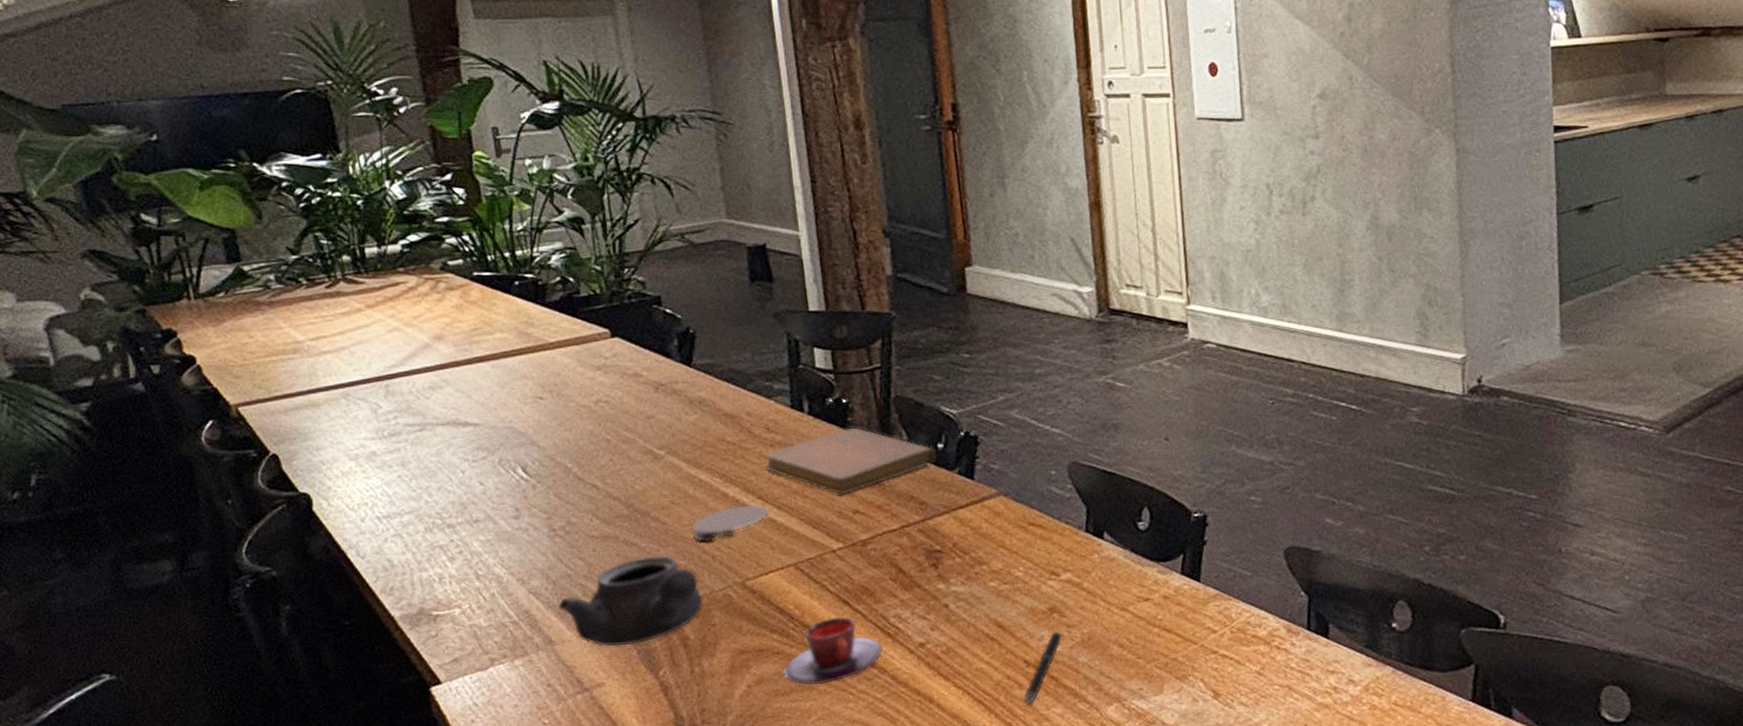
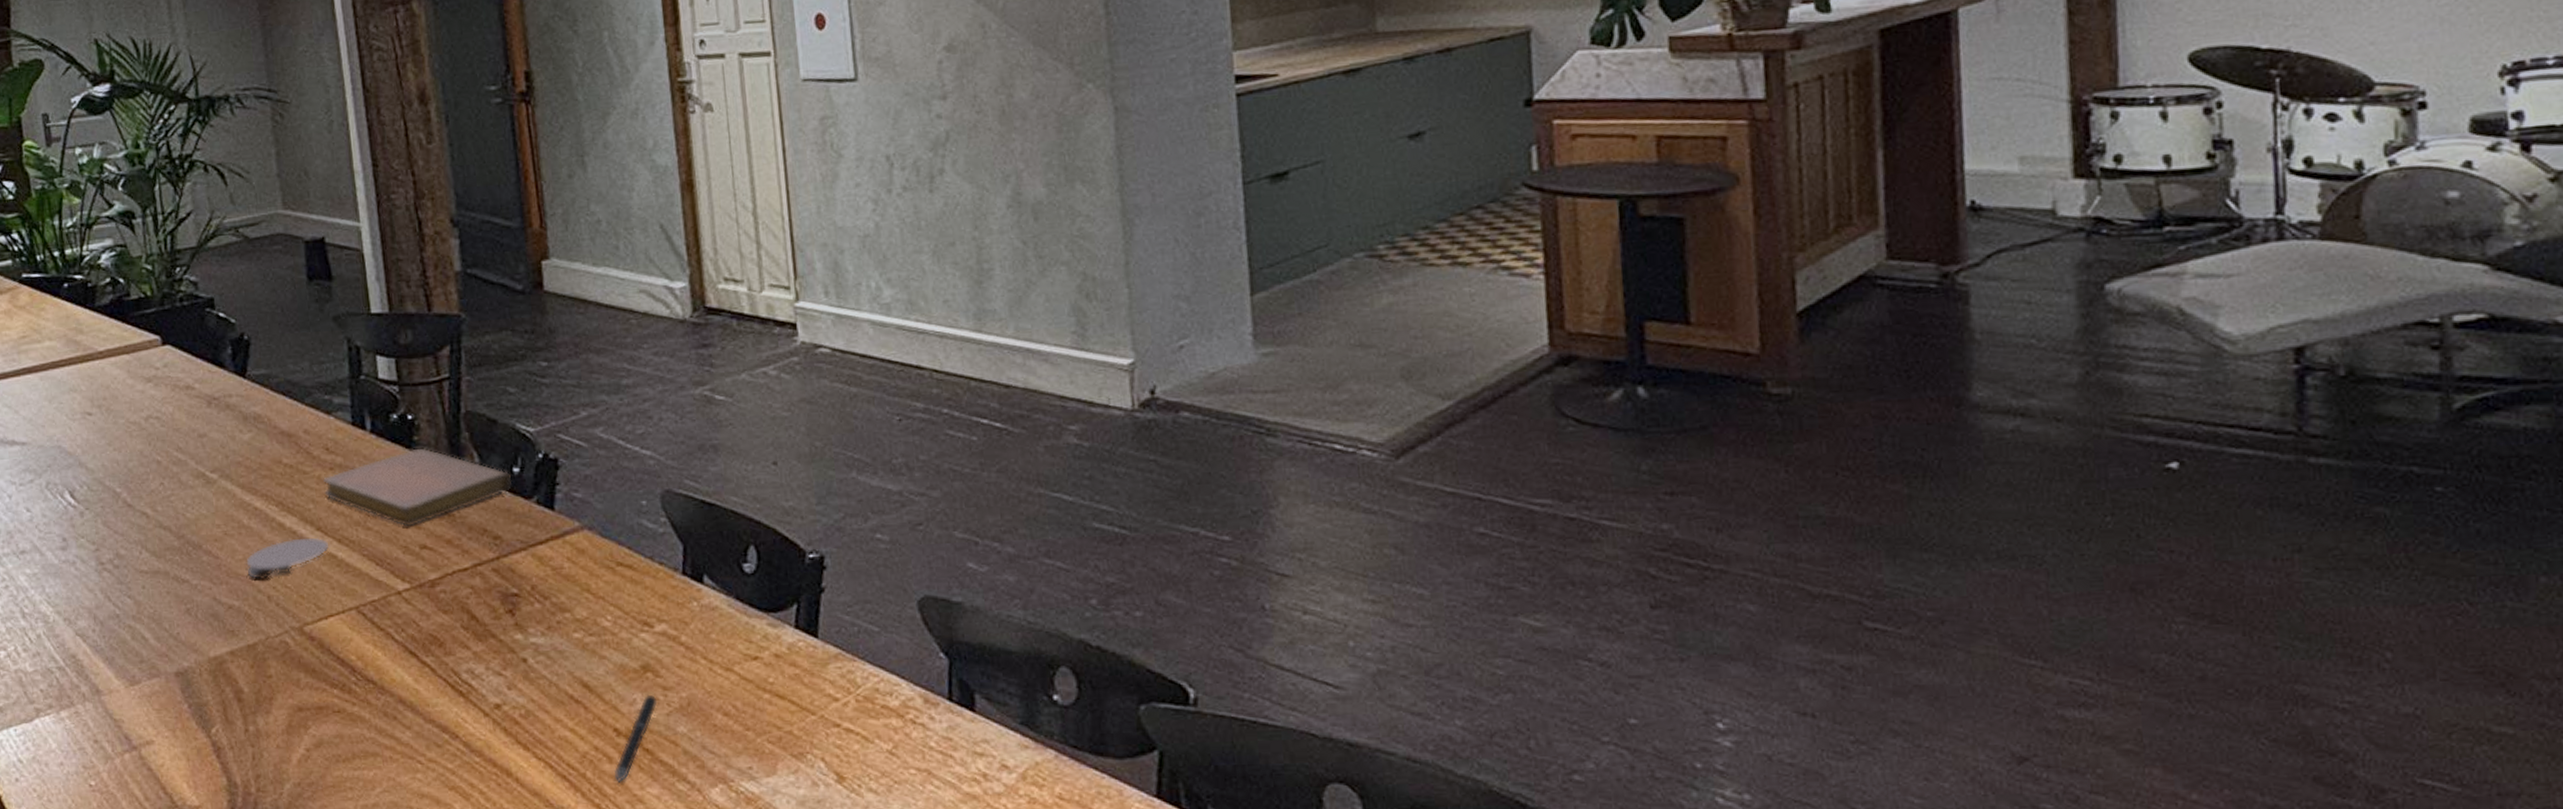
teapot: present [558,555,703,647] -> none [106,594,259,699]
teacup: present [783,616,883,686] -> none [345,669,454,751]

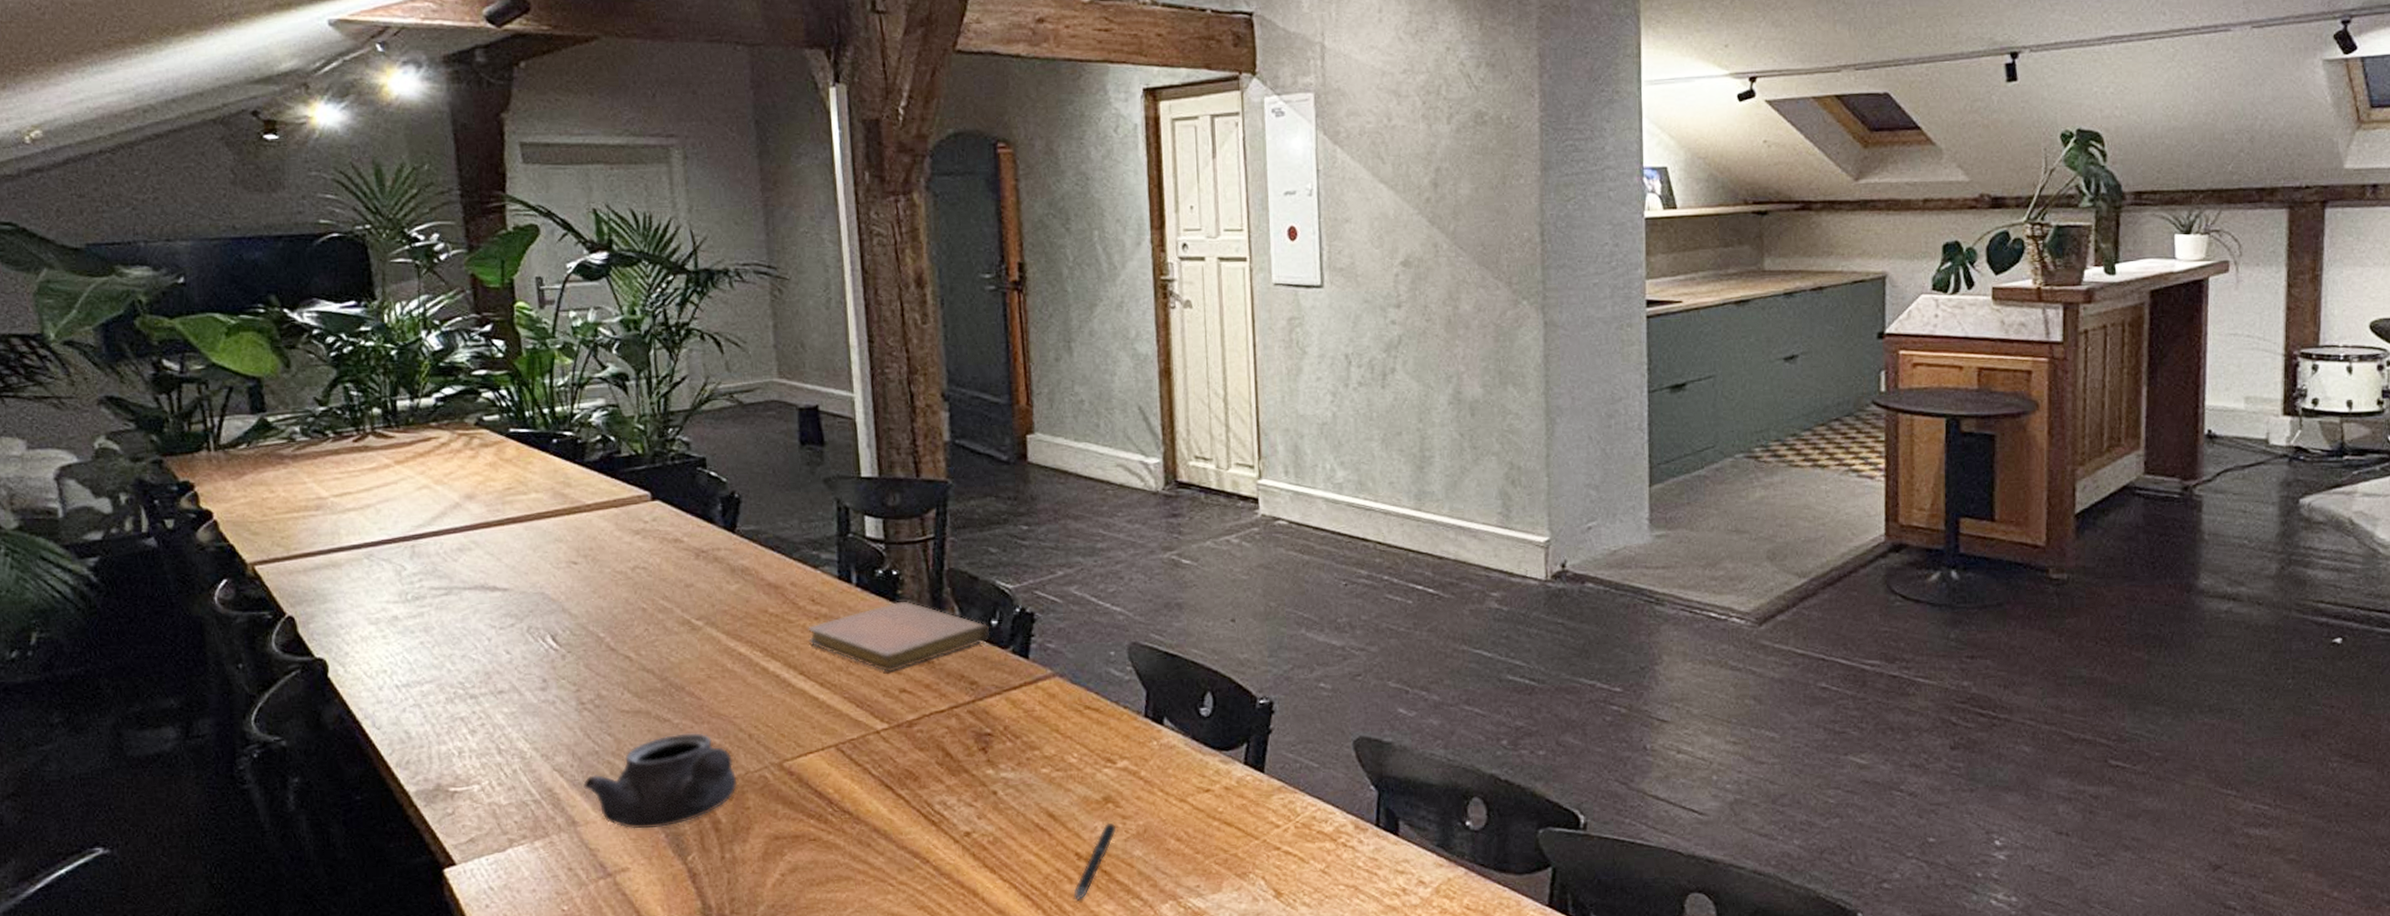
teapot: none [106,594,259,699] -> present [583,733,738,829]
coaster: present [246,537,330,581] -> none [728,681,812,720]

